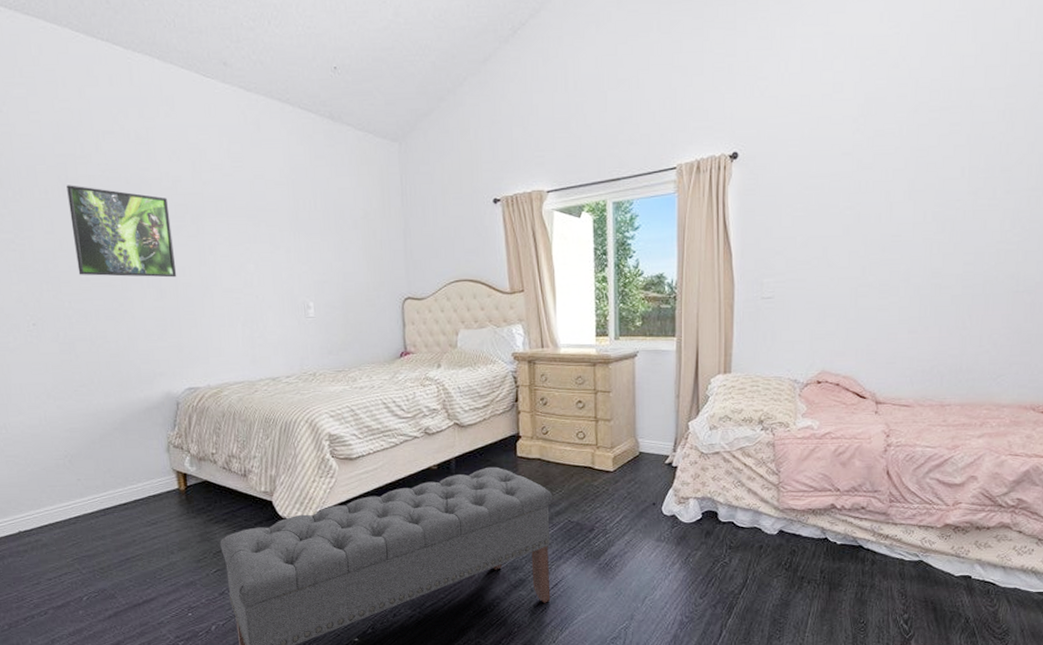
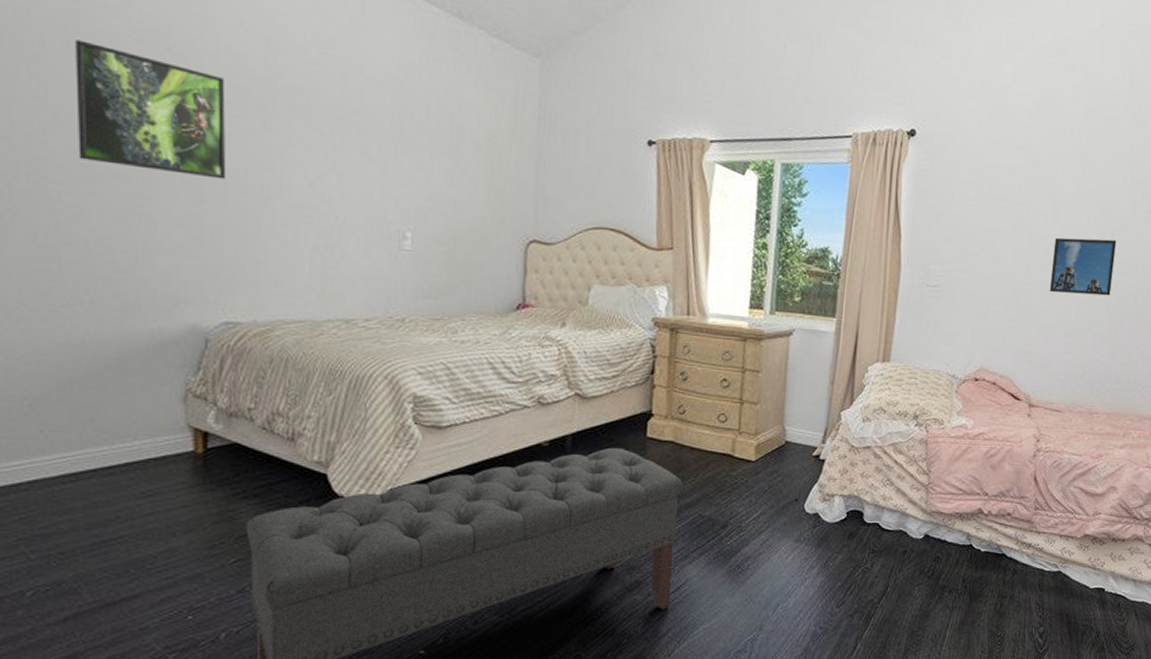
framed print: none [888,231,958,291] -> present [1050,237,1117,296]

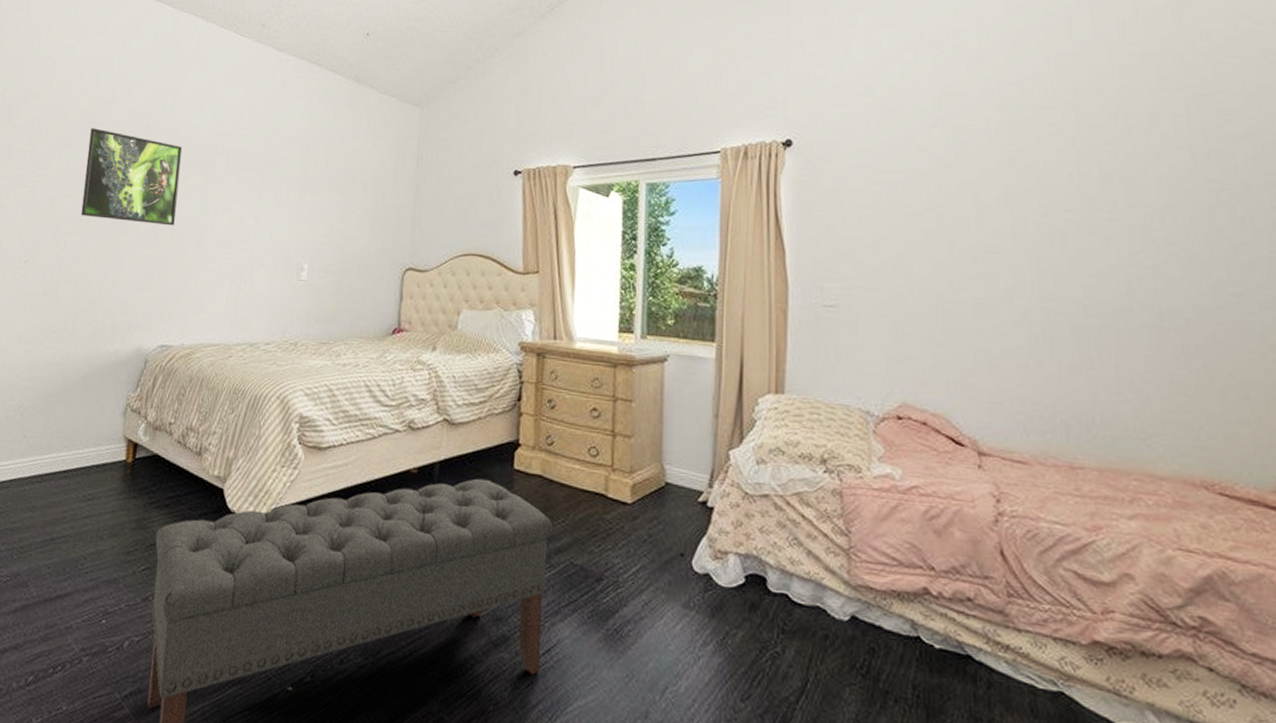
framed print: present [1050,237,1117,296] -> none [983,246,1075,316]

